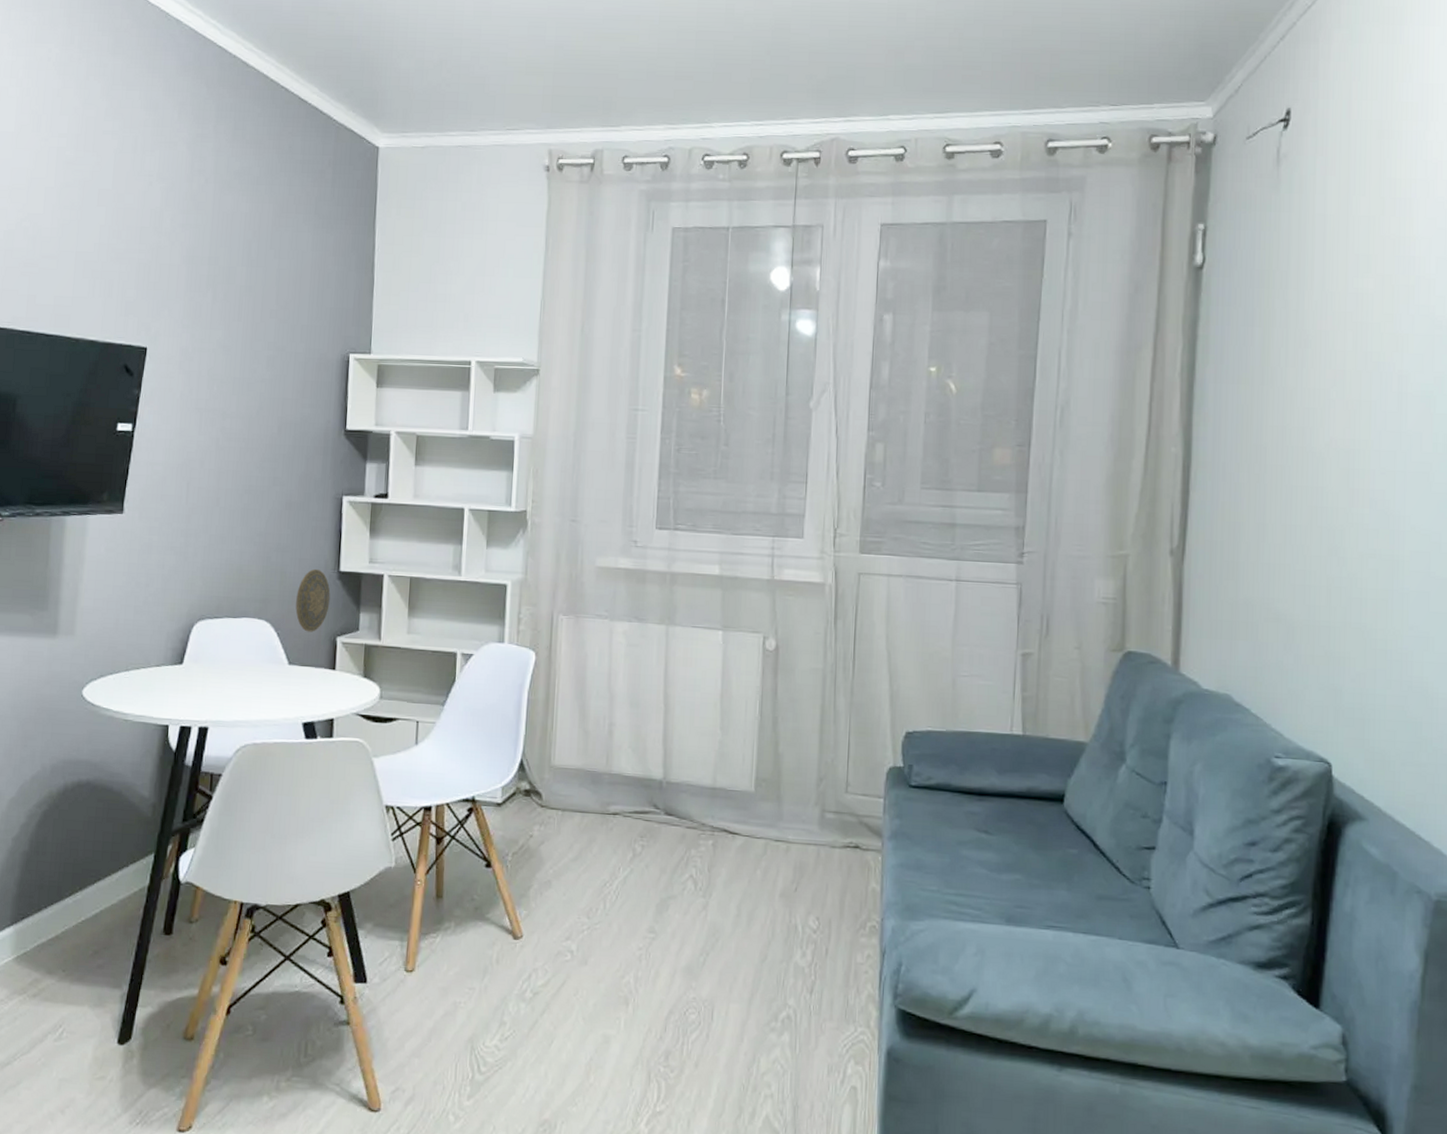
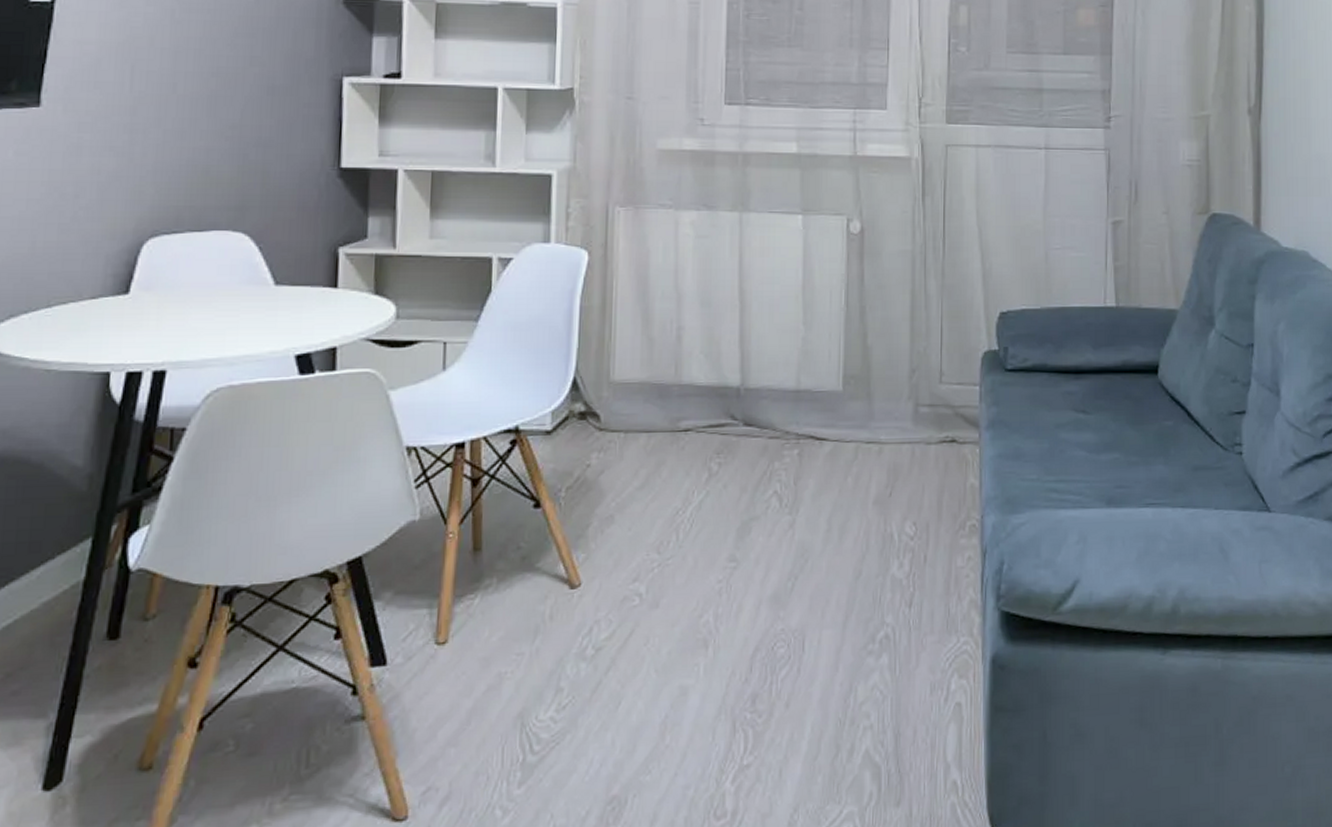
decorative plate: present [295,568,331,632] -> none [283,166,329,244]

